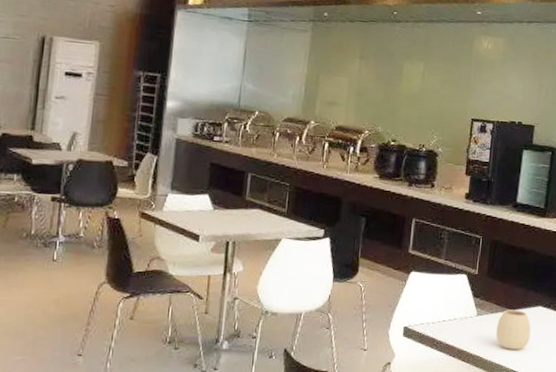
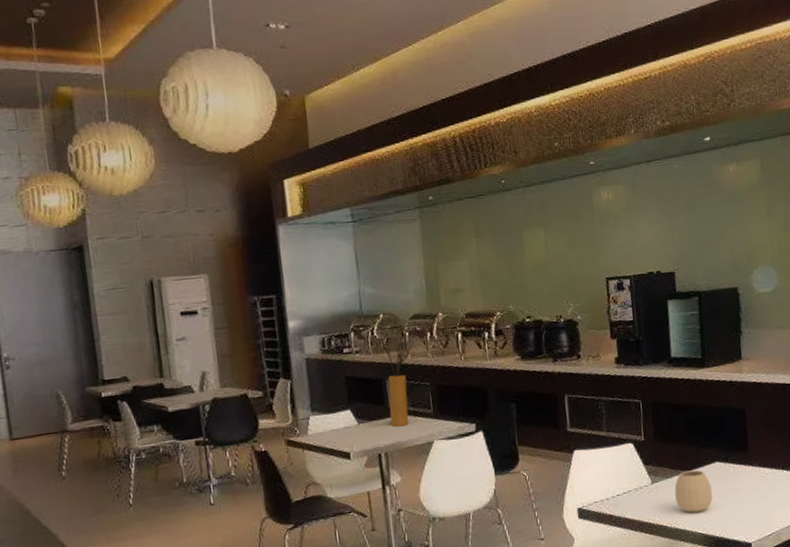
vase: none [244,130,285,220] -> present [383,330,415,428]

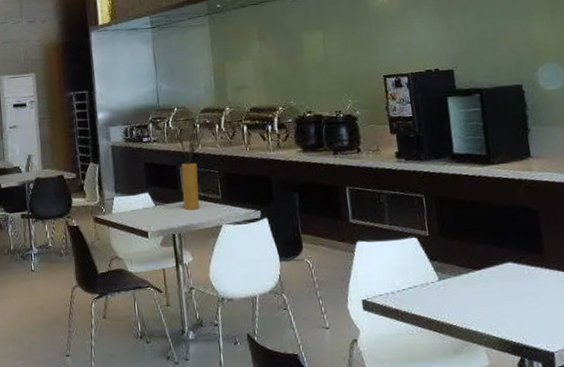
cup: present [674,469,713,513] -> none [463,269,507,314]

